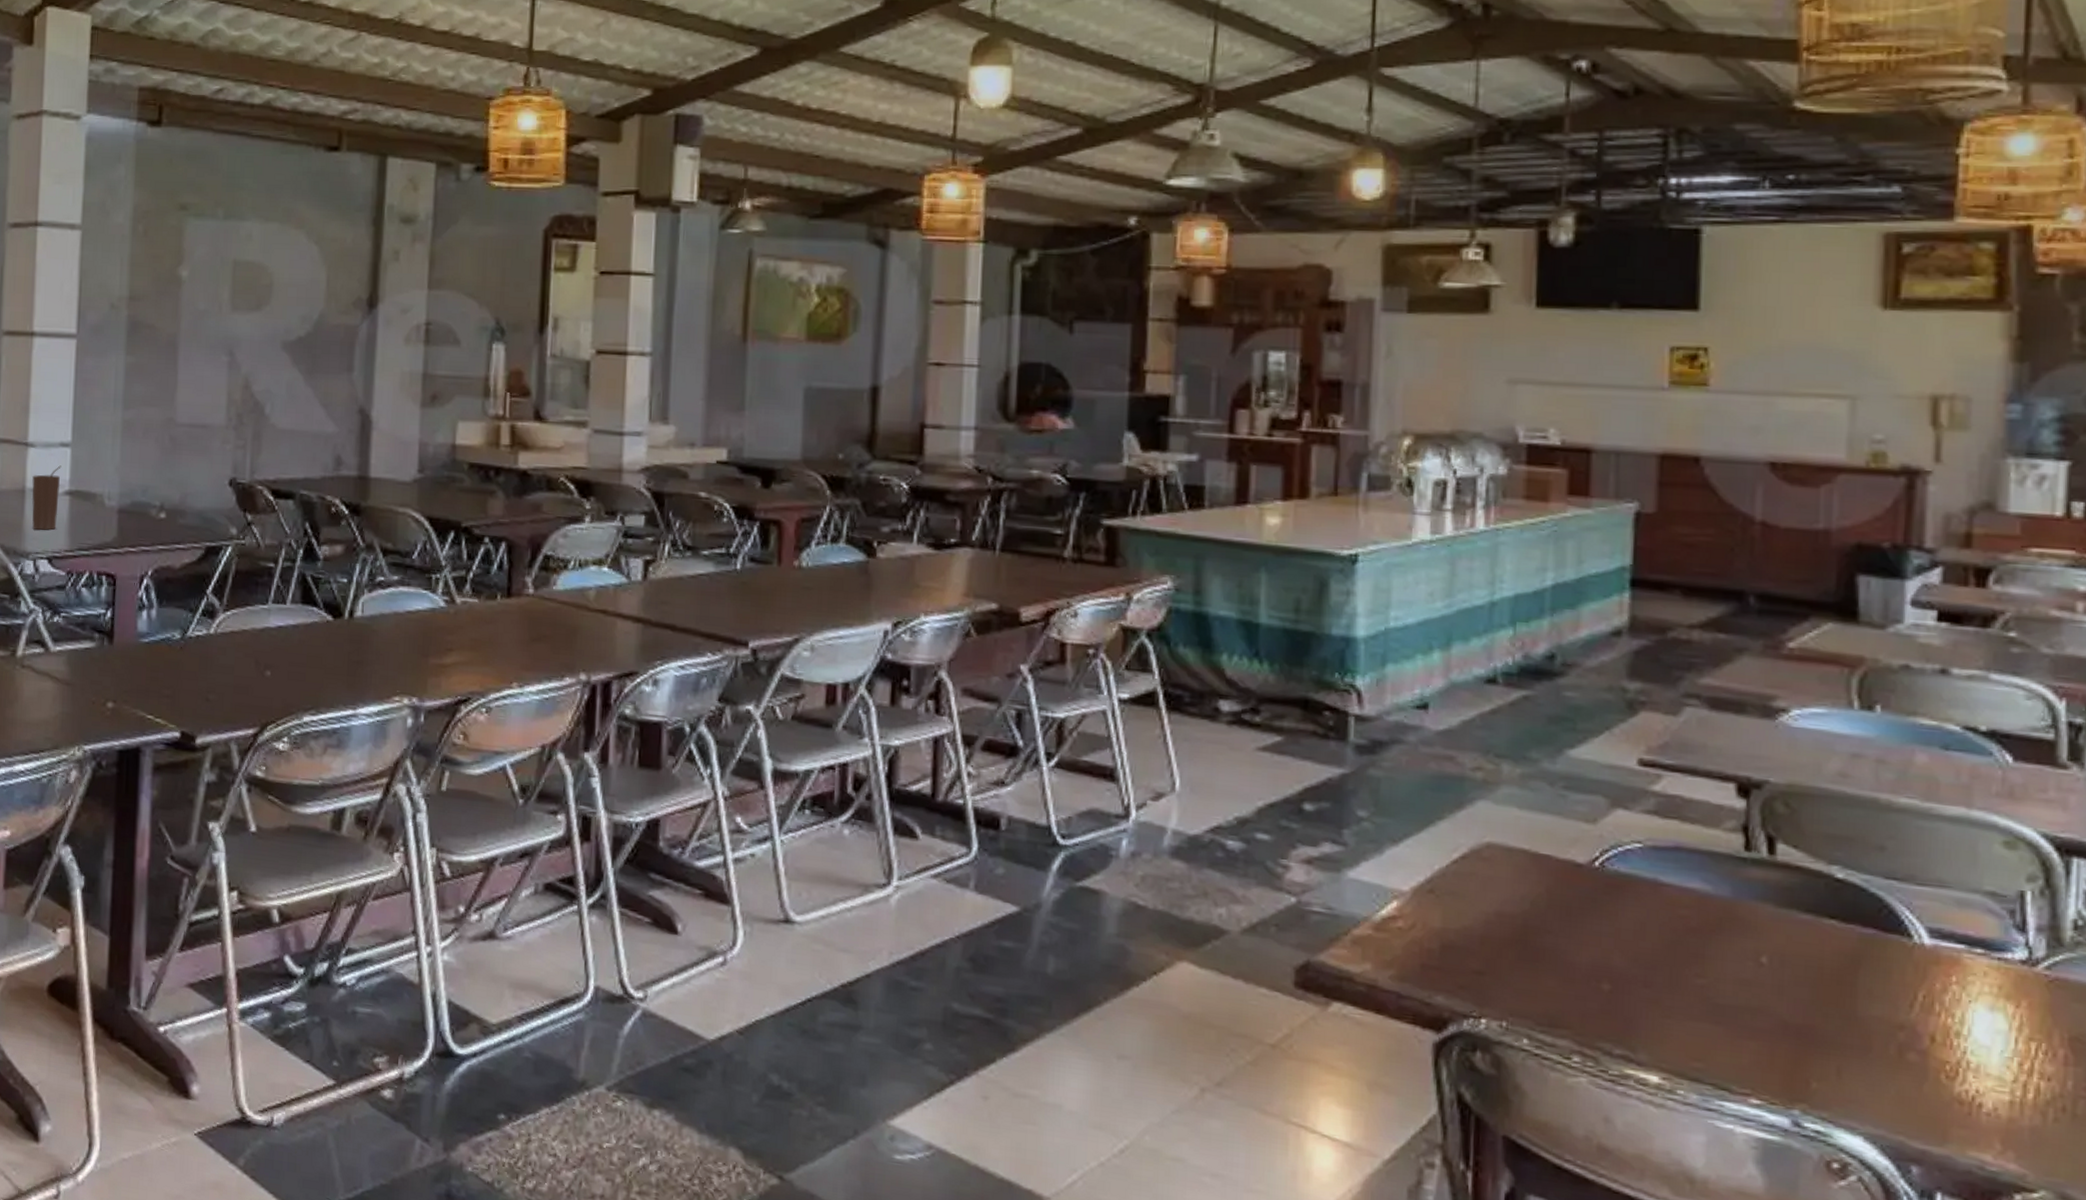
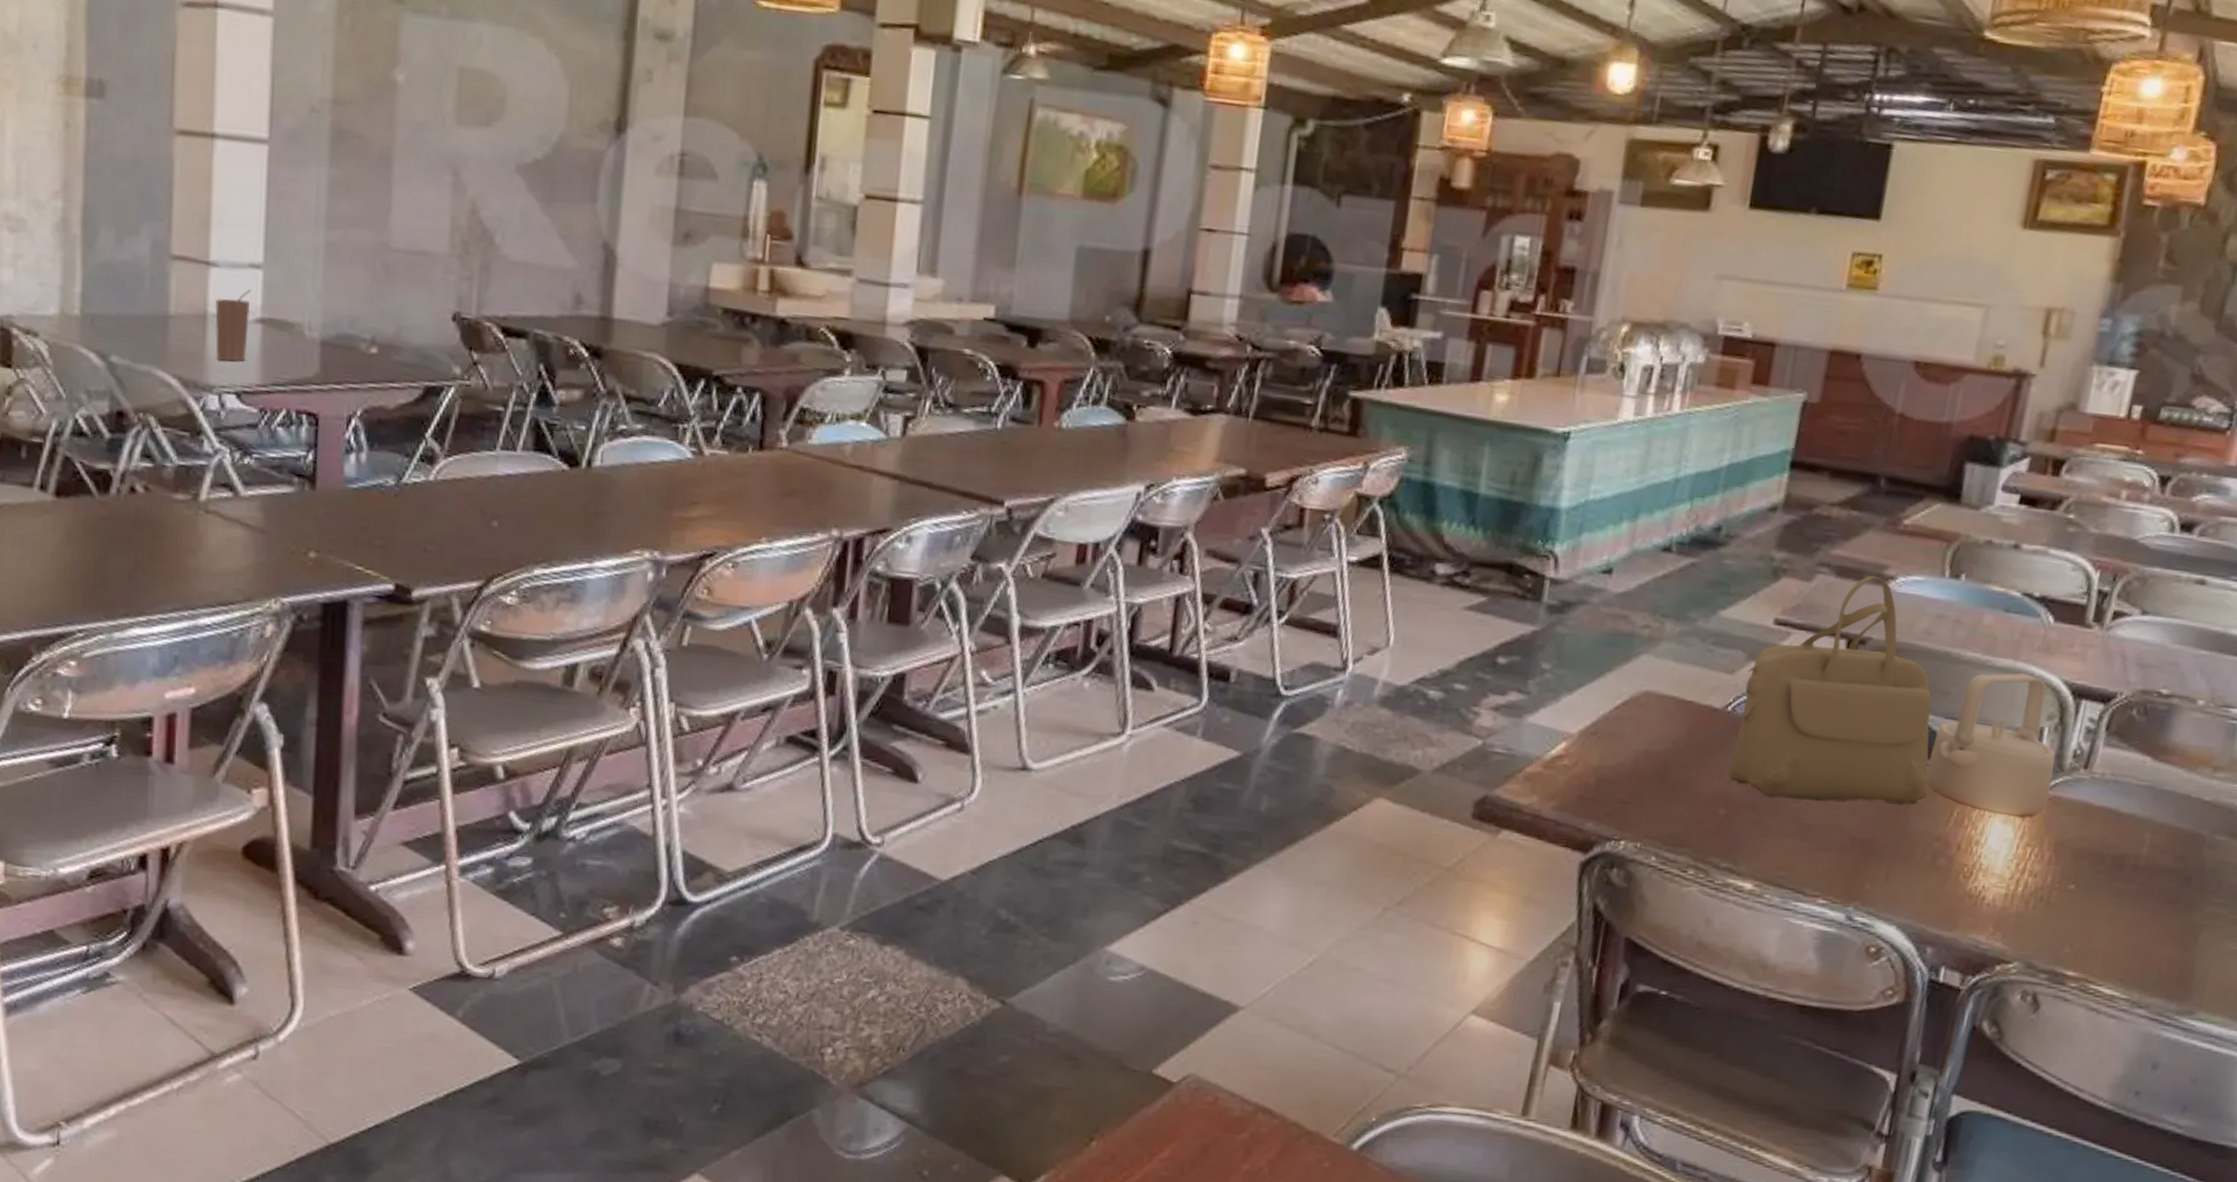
handbag: none [1608,708,1877,984] -> present [1728,576,1932,804]
teapot: none [1871,823,2050,1004] -> present [1926,672,2055,817]

